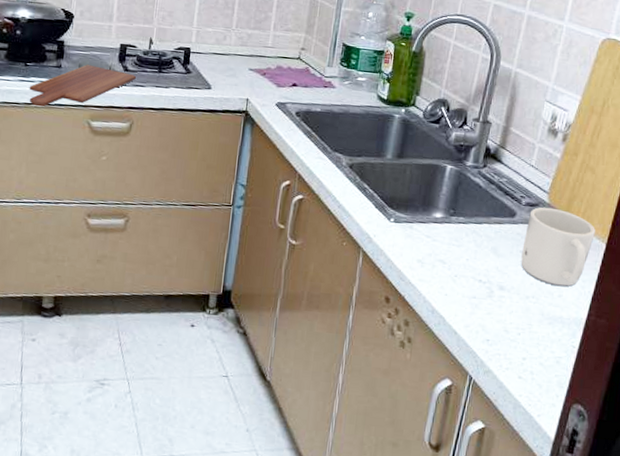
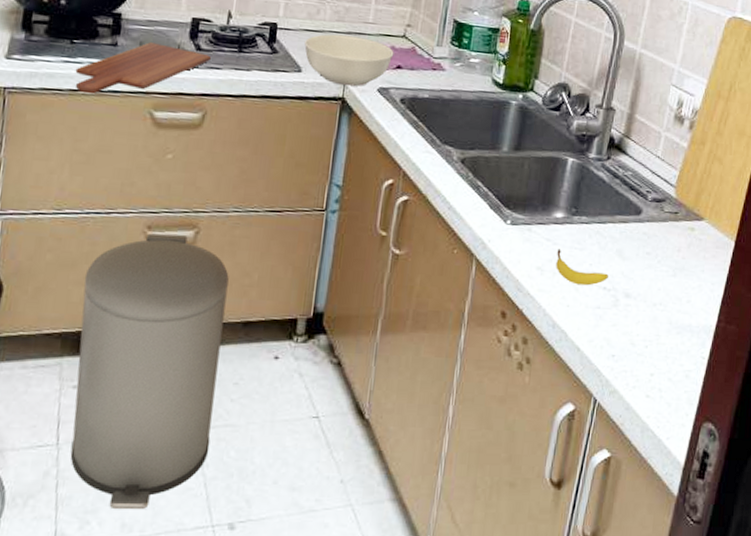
pedal bin: none [31,220,153,440] -> present [70,233,229,510]
bowl: none [213,56,290,102] -> present [304,34,394,87]
fruit: none [435,244,484,278] -> present [556,248,608,286]
mug: present [521,207,595,287] -> none [647,202,724,292]

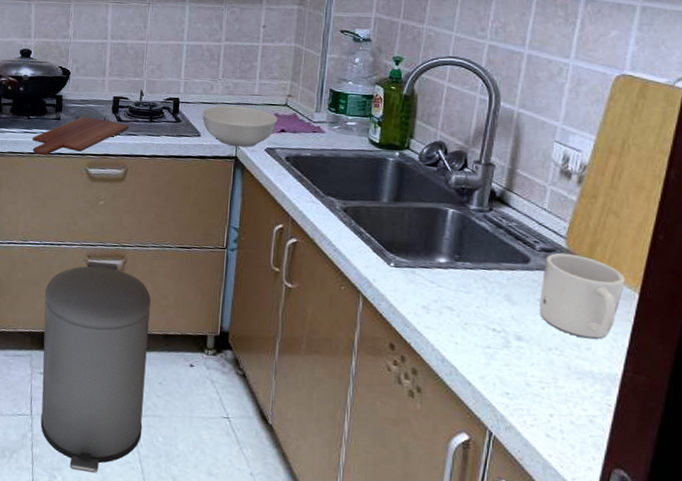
fruit: present [556,248,608,286] -> none [442,290,497,327]
mug: none [647,202,724,292] -> present [539,252,625,340]

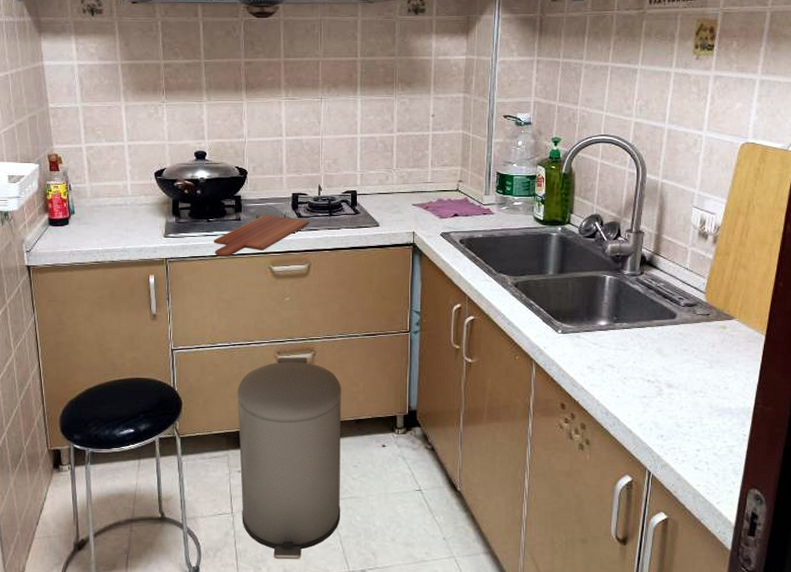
bowl: present [202,105,278,148] -> none [379,194,451,234]
mug: present [539,252,625,340] -> none [686,306,753,380]

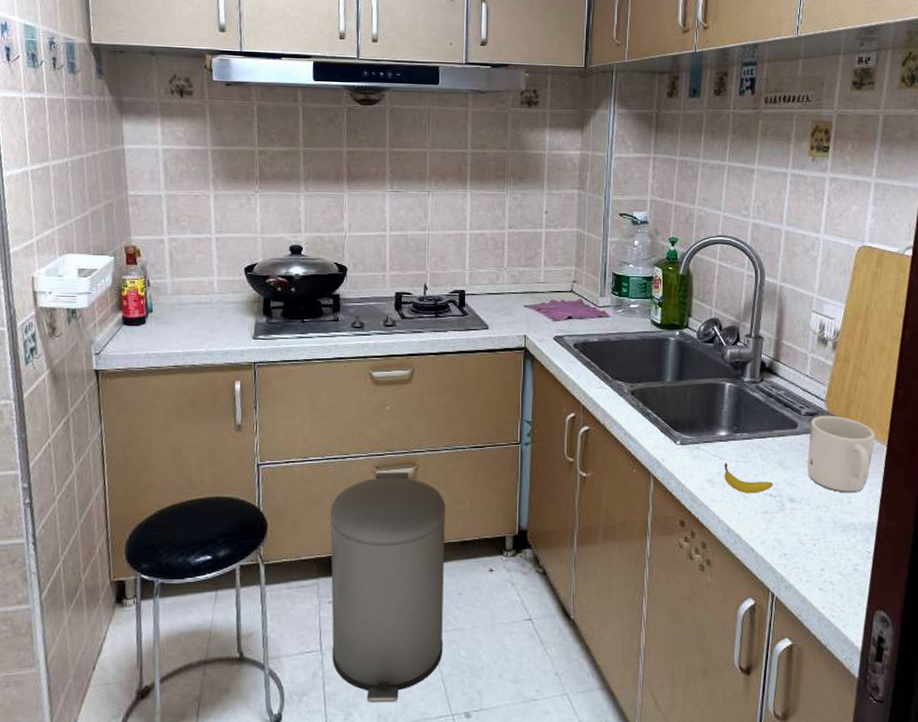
cutting board: present [213,215,309,258] -> none [307,316,413,362]
fruit: none [604,350,651,379] -> present [724,463,773,494]
mug: none [686,306,753,380] -> present [807,415,875,493]

